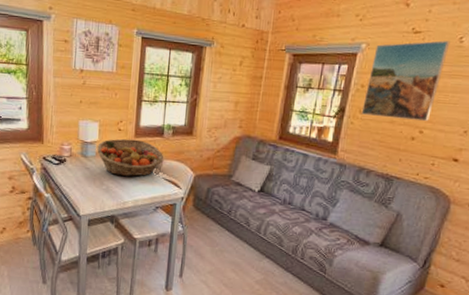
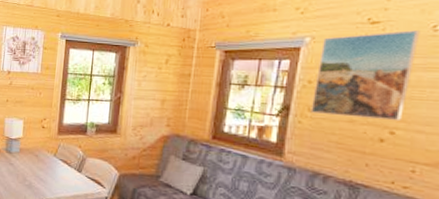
fruit basket: present [97,138,163,177] -> none [21,136,86,174]

